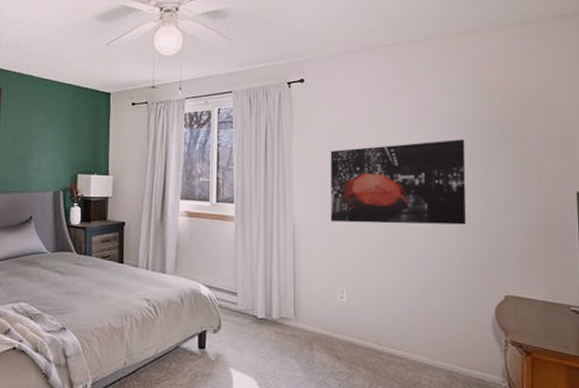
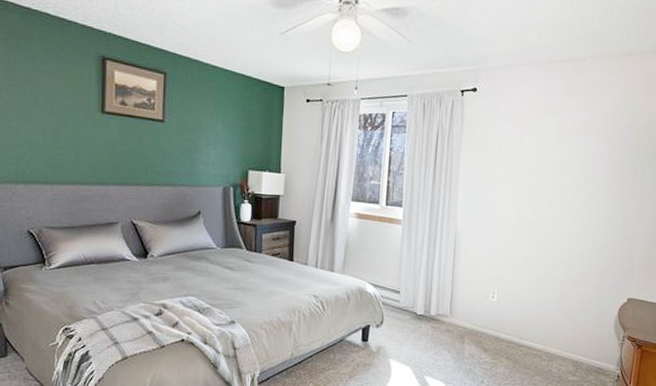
wall art: present [330,139,467,225] -> none [489,157,613,236]

